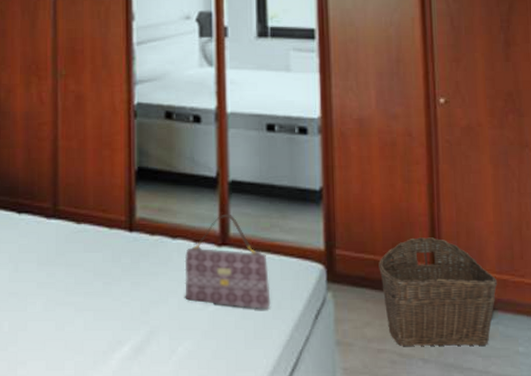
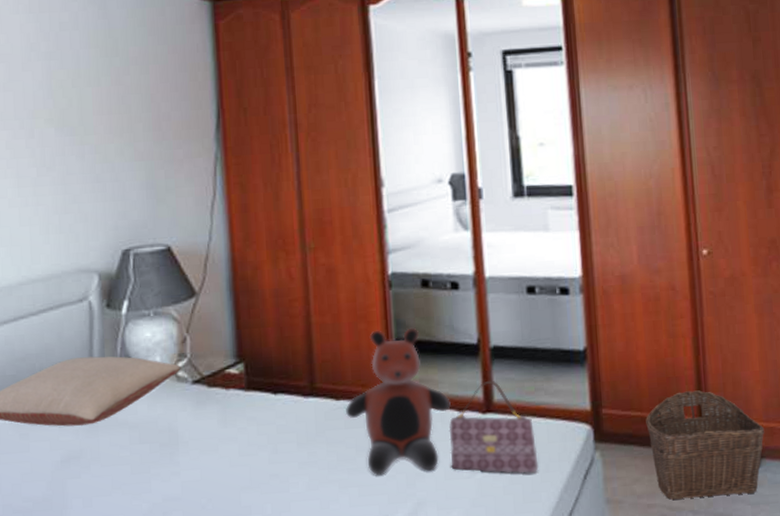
teddy bear: none [85,157,187,300] -> present [345,327,451,475]

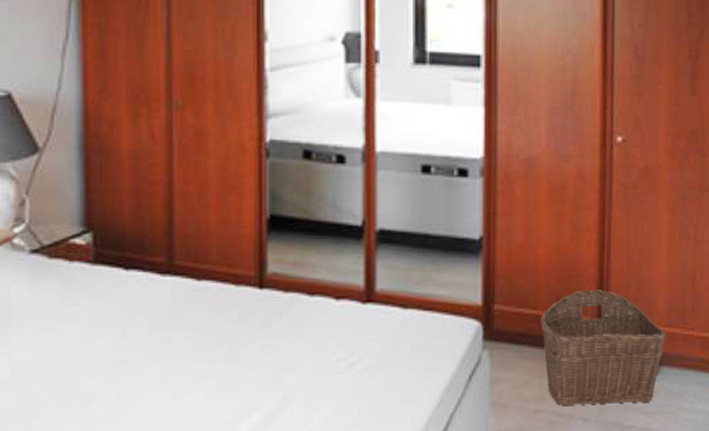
teddy bear: present [345,327,451,475] -> none [207,203,327,366]
handbag: present [449,380,539,474] -> none [323,267,420,371]

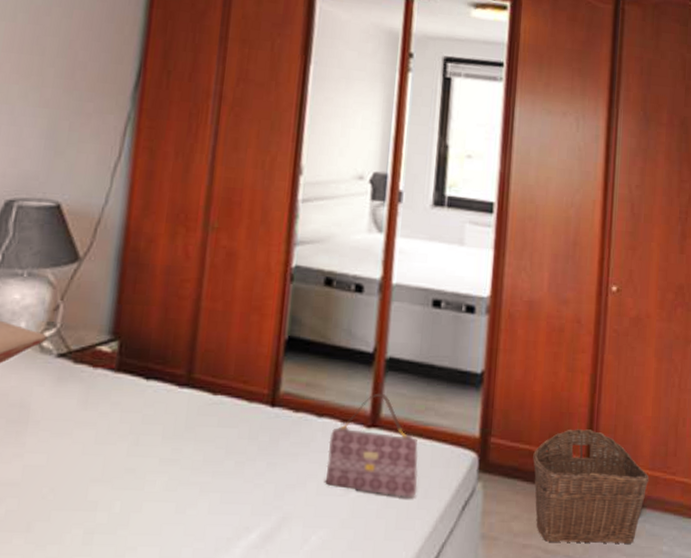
handbag: none [323,267,420,371] -> present [325,393,419,498]

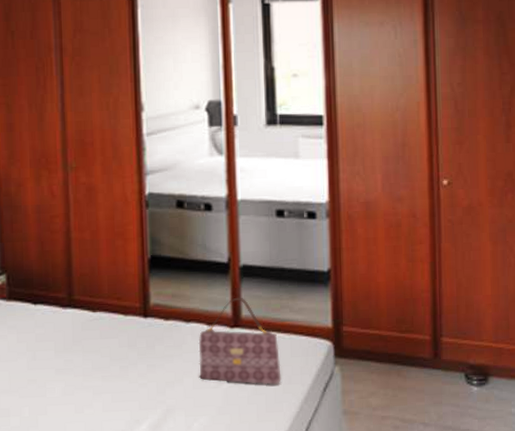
wicker basket: present [533,429,649,544] -> none [383,312,494,413]

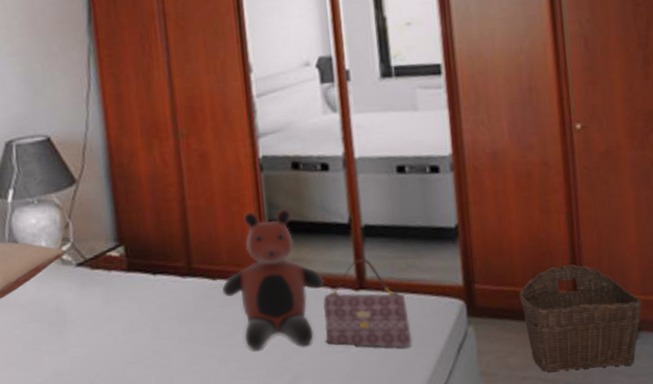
teddy bear: none [101,245,201,383] -> present [222,209,324,350]
wicker basket: none [383,312,494,413] -> present [519,264,642,373]

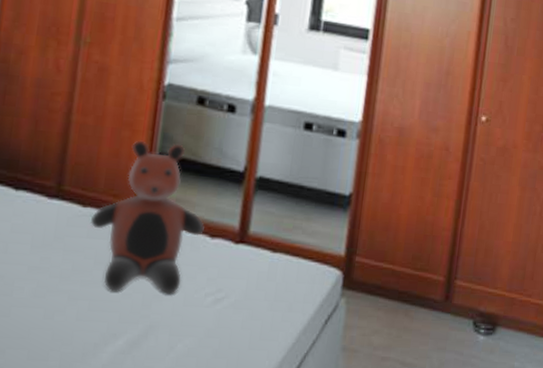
handbag: present [323,258,412,348] -> none [192,210,285,311]
wicker basket: present [519,264,642,373] -> none [395,251,506,359]

